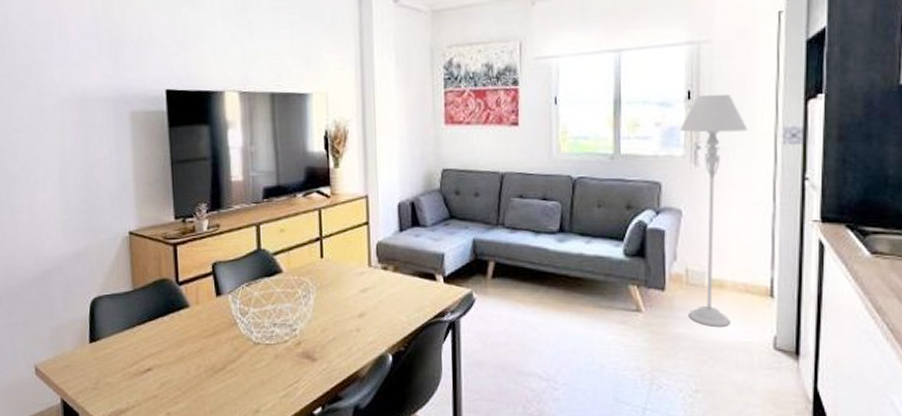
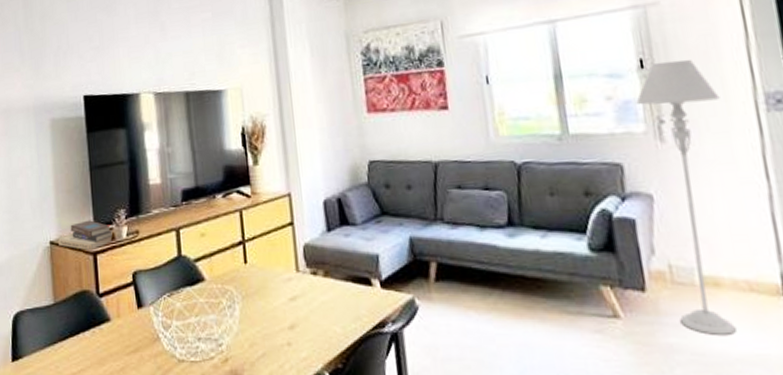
books: none [138,213,193,242] -> present [58,220,113,251]

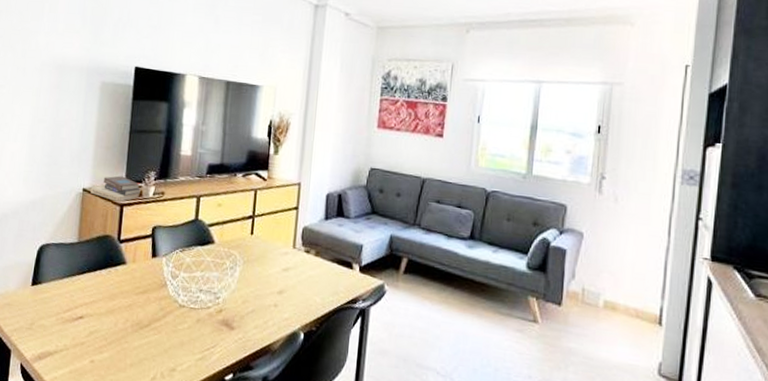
floor lamp: present [636,59,736,335] -> none [581,130,650,347]

